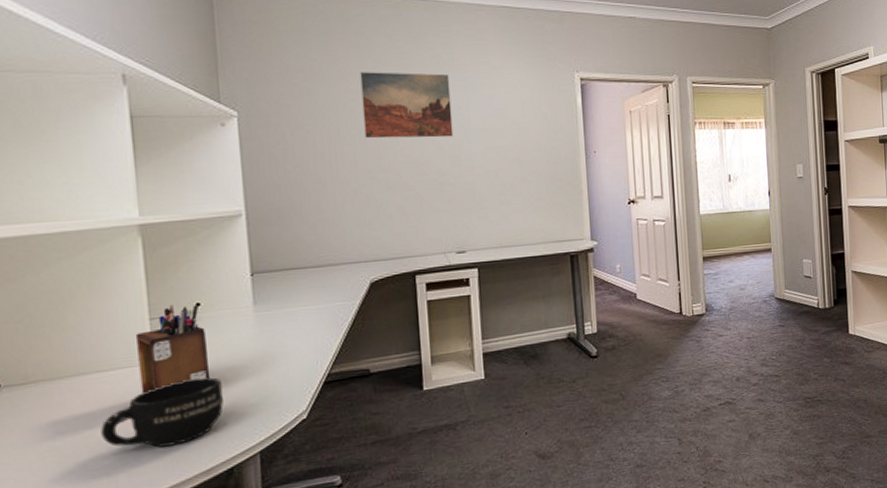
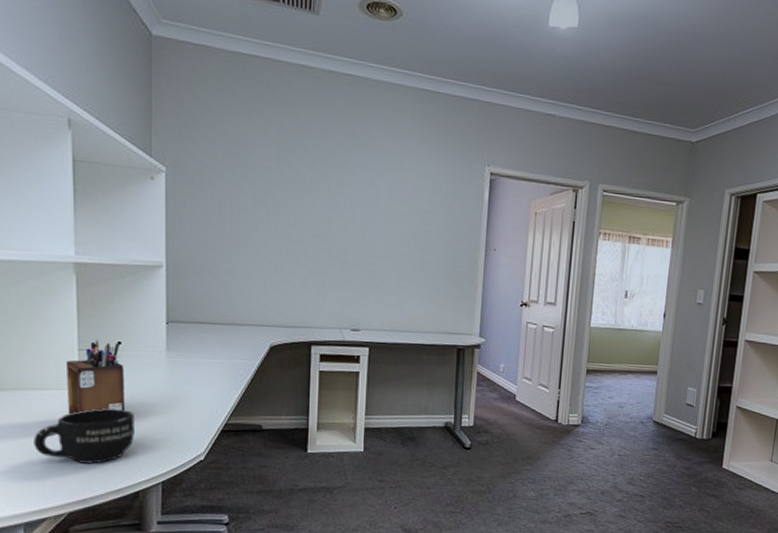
wall art: present [360,72,453,139] -> none [278,142,363,217]

